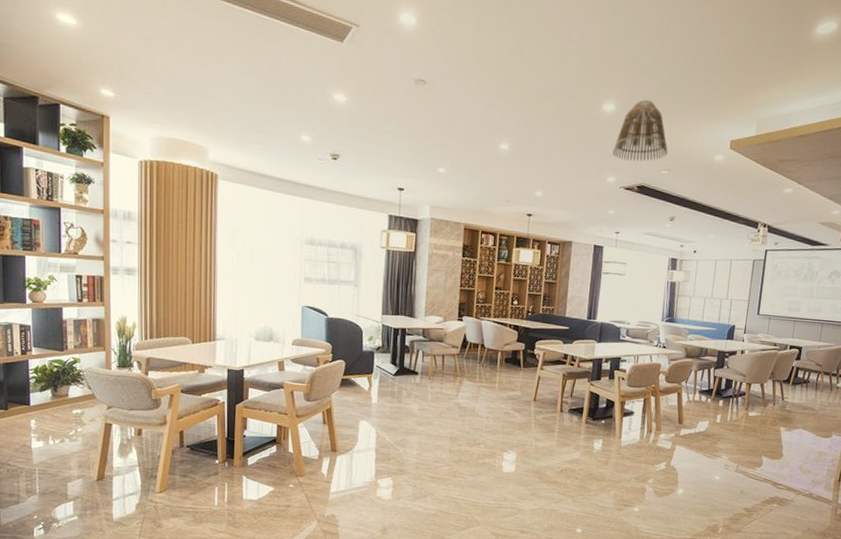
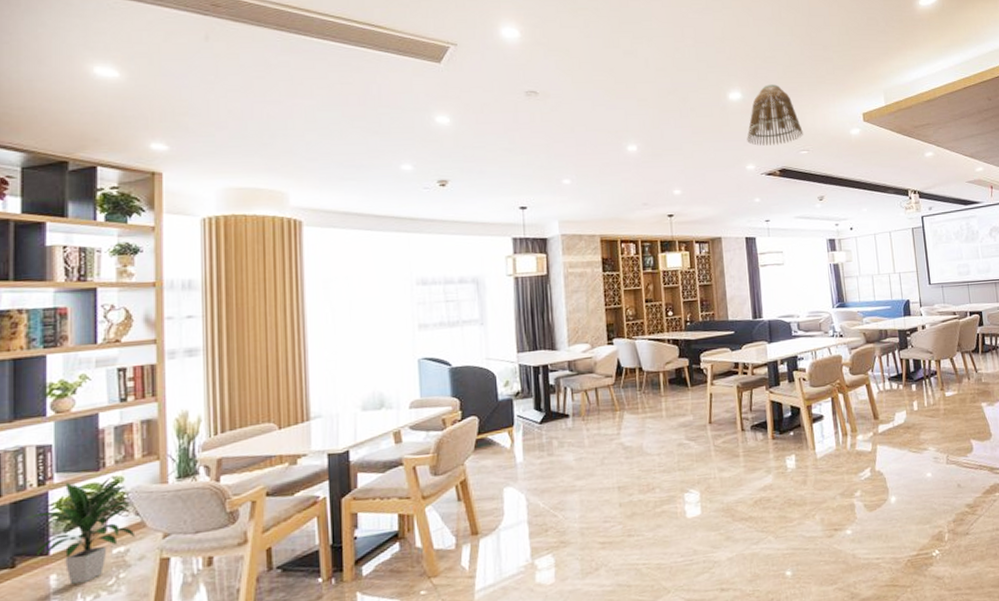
indoor plant: none [14,355,89,430] -> present [26,479,136,584]

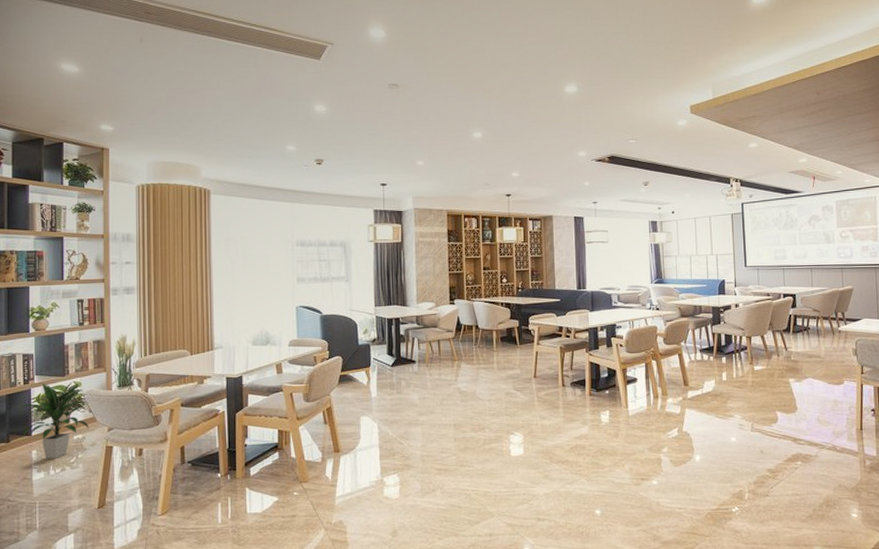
lamp shade: present [747,84,803,146] -> none [580,78,632,135]

